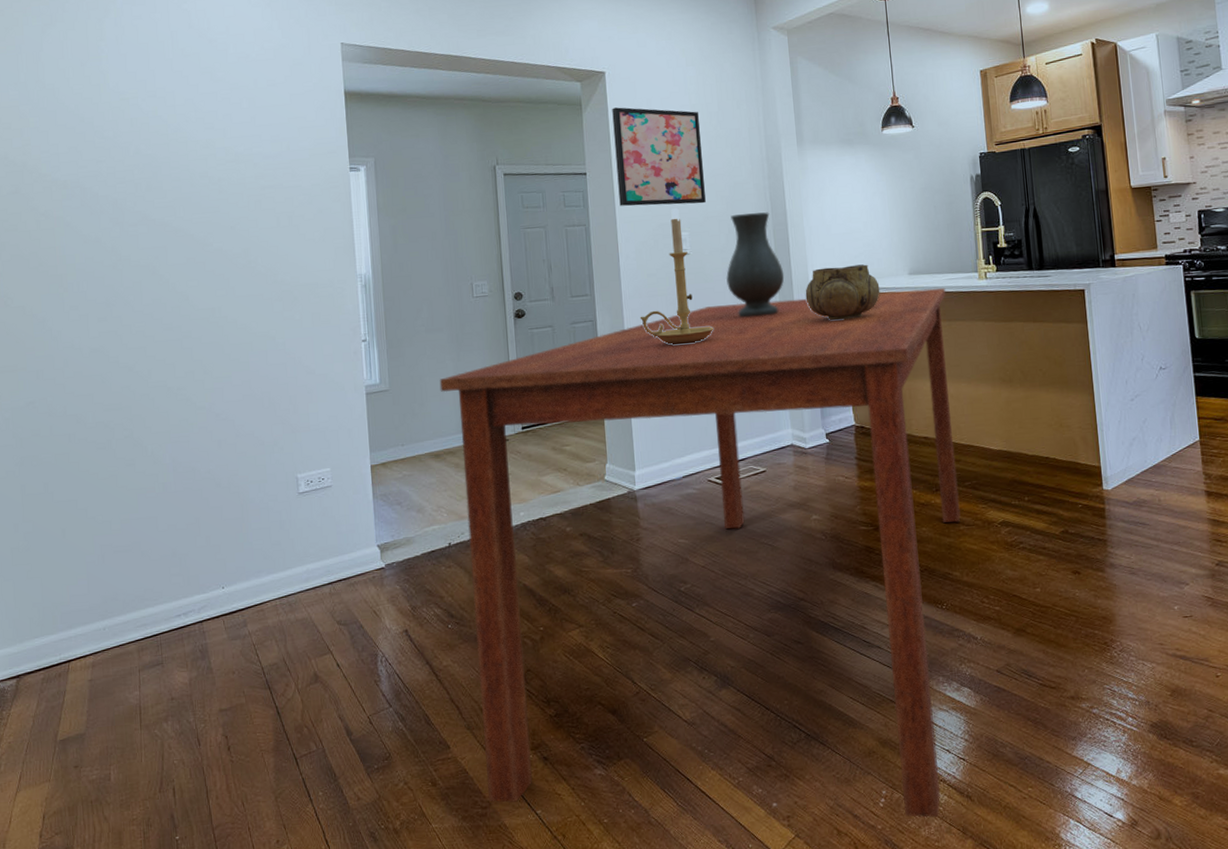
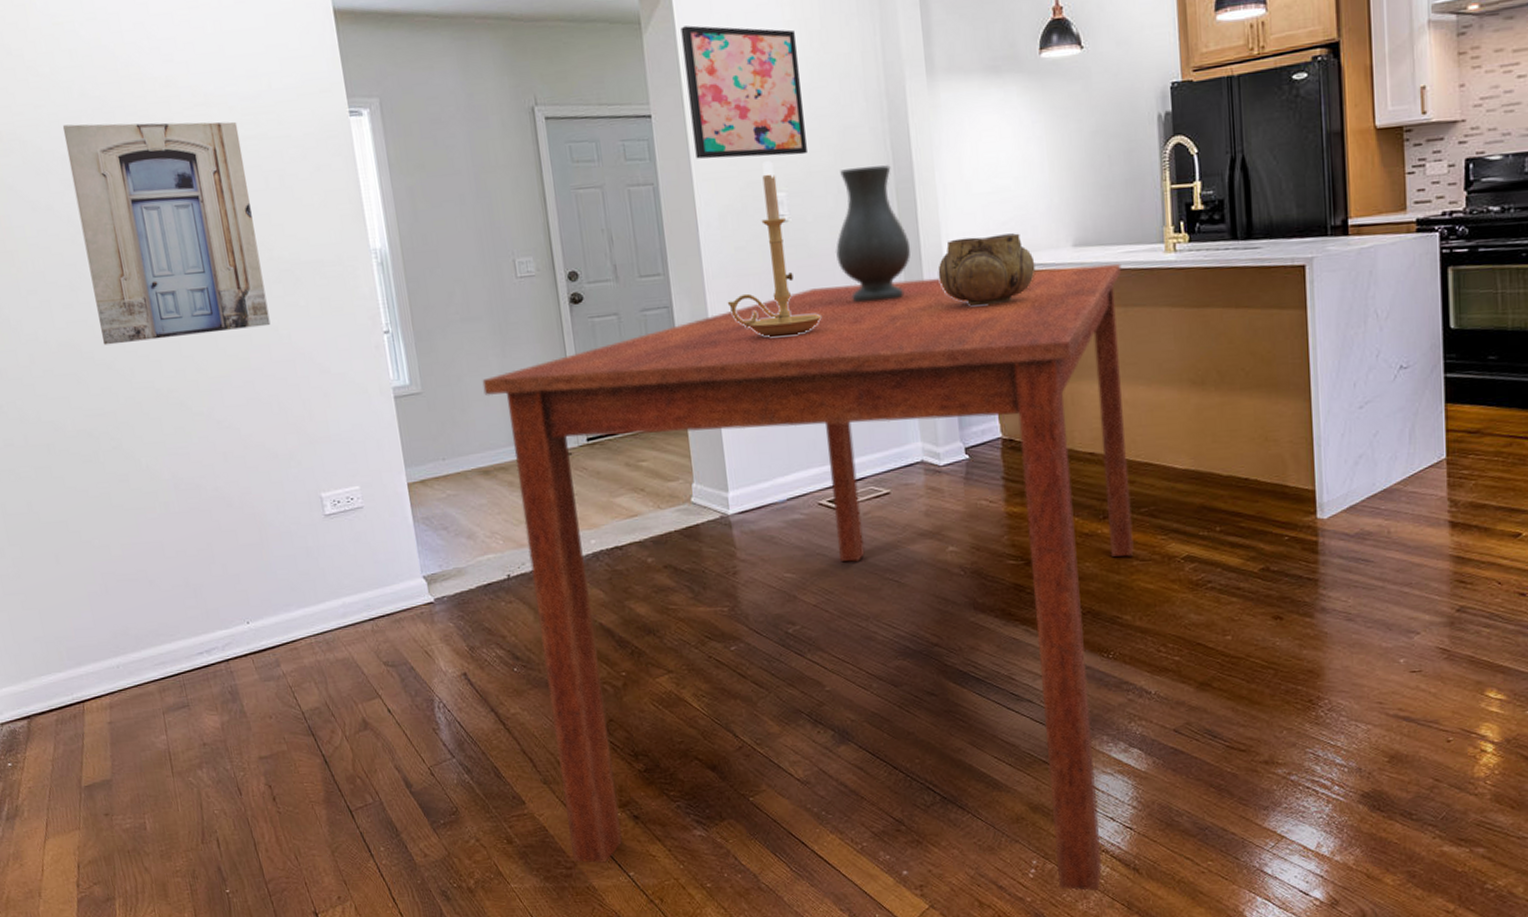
wall art: none [117,175,270,351] -> present [62,121,271,345]

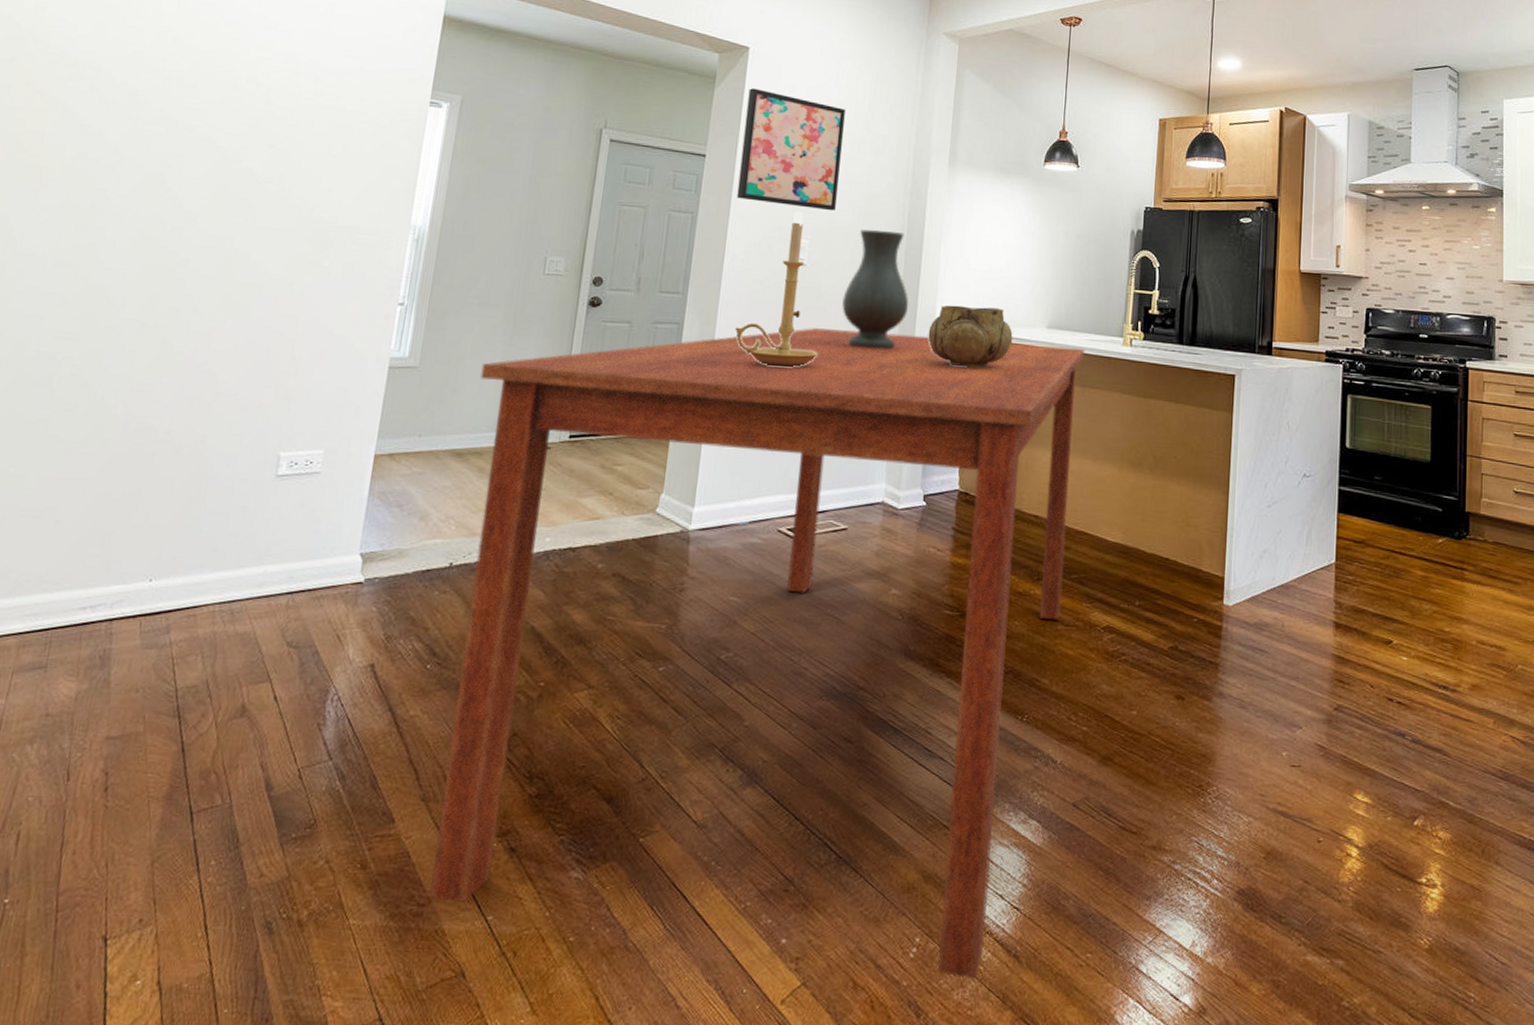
wall art: present [62,121,271,345] -> none [103,64,319,280]

